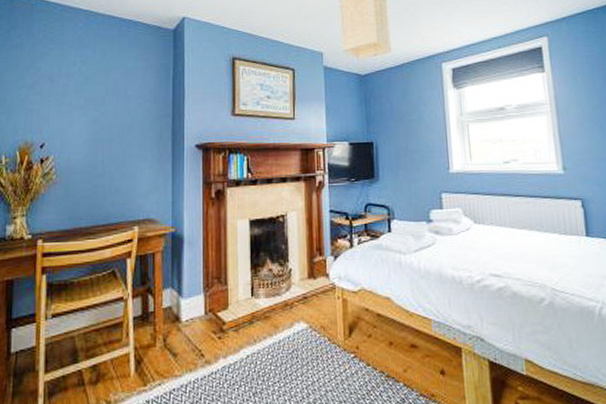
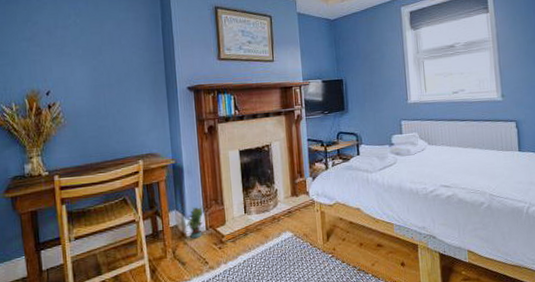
potted plant: none [180,284,204,325] -> present [184,205,204,239]

